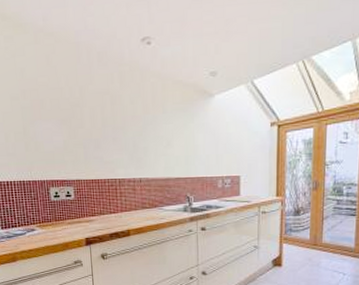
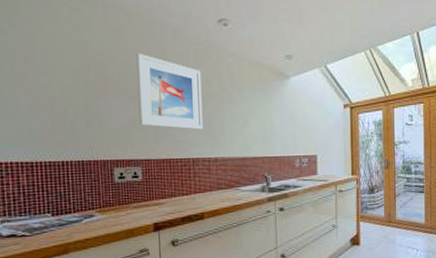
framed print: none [65,77,128,152] -> present [136,53,203,130]

